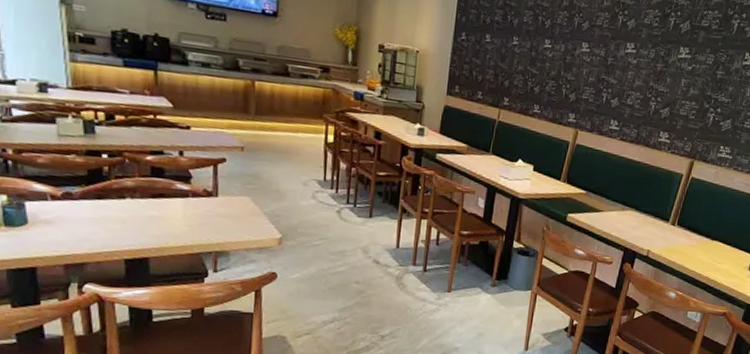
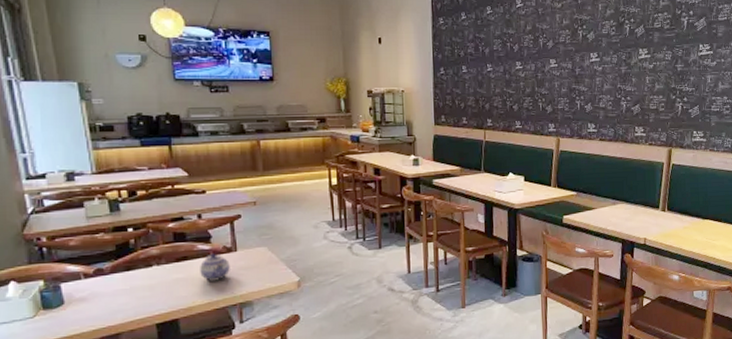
teapot: none [176,195,209,225] -> present [200,253,230,281]

